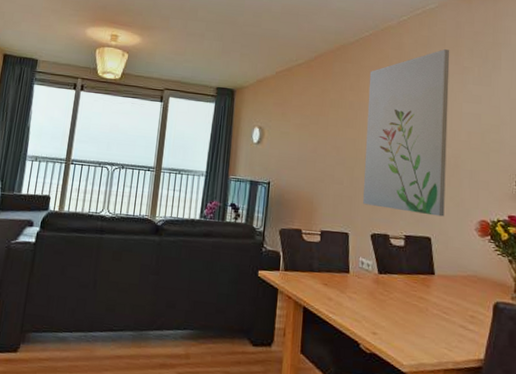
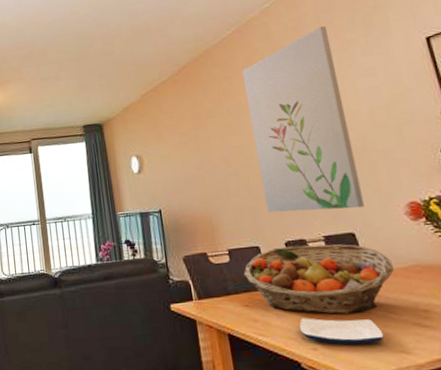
fruit basket: none [329,237,456,308] -> present [243,244,395,315]
plate: none [365,304,434,337] -> present [299,318,384,344]

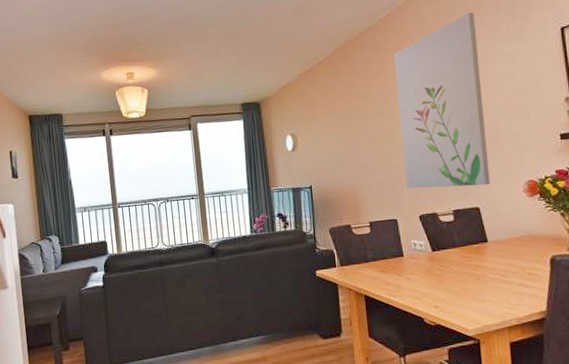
fruit basket: present [243,244,395,315] -> none [381,217,509,278]
plate: present [299,318,384,344] -> none [425,281,494,303]

